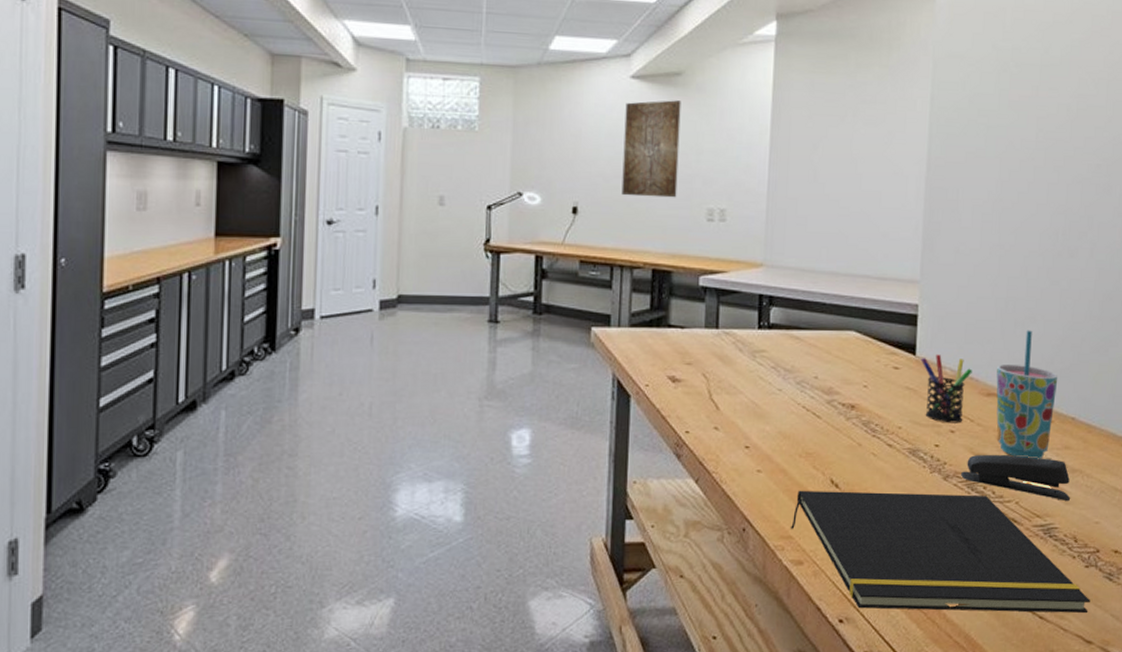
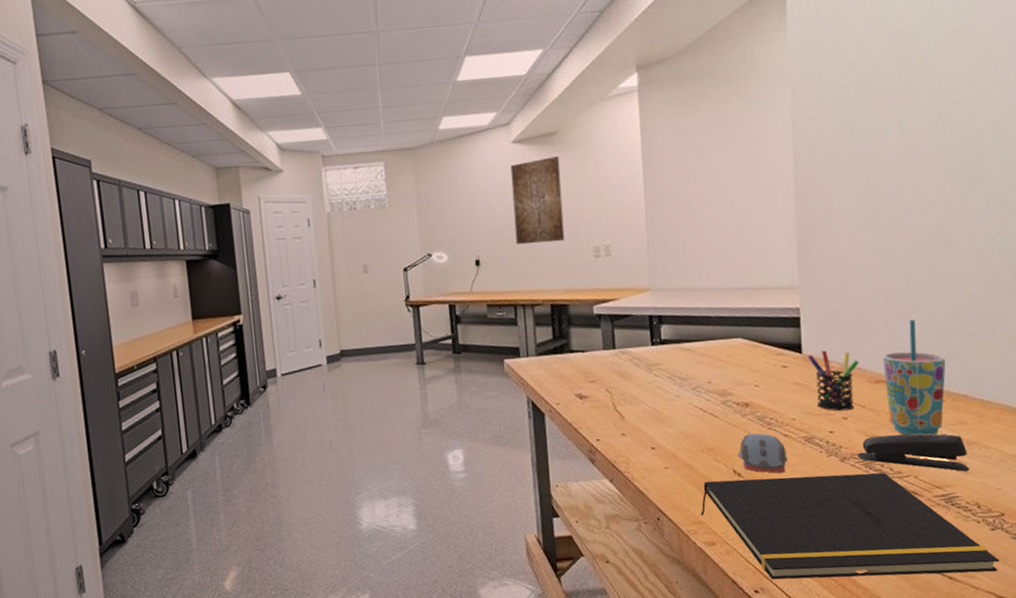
computer mouse: none [837,440,889,488] -> present [738,433,788,474]

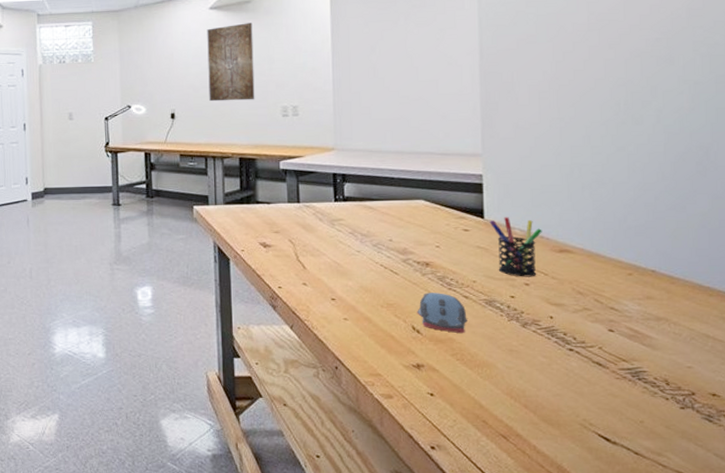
notepad: present [701,473,999,580] -> none [379,335,690,451]
stapler: present [858,434,969,471] -> none [540,304,657,346]
cup: present [883,319,946,436] -> none [567,192,633,308]

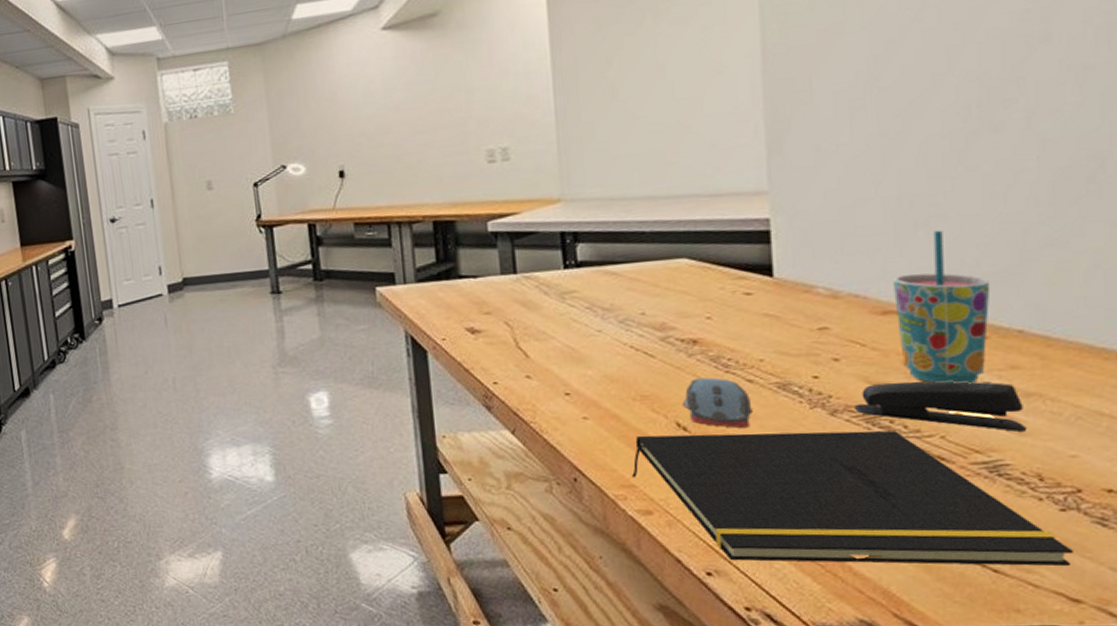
wall art: present [207,23,255,102] -> none [380,42,450,152]
notepad: none [379,335,690,451] -> present [632,430,1073,566]
pen holder: present [489,217,542,277] -> none [780,272,857,351]
stapler: none [540,304,657,346] -> present [855,381,1026,432]
cup: none [567,192,633,308] -> present [893,230,991,384]

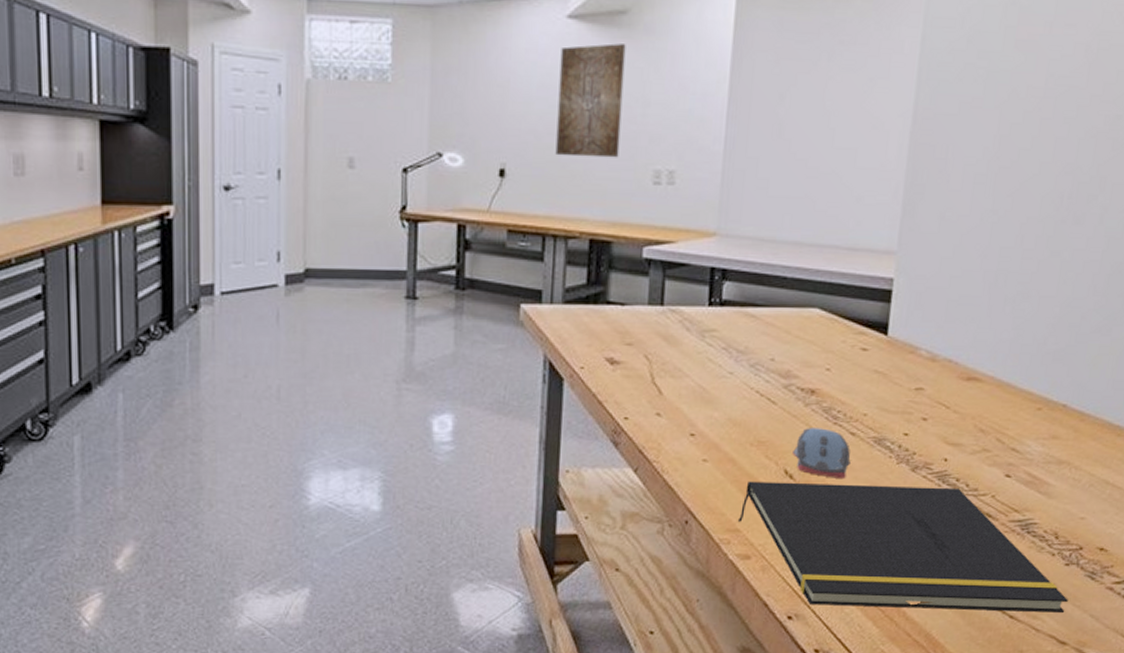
wall art: none [380,42,450,152] -> present [555,43,626,158]
stapler: present [855,381,1026,432] -> none [931,444,1056,494]
cup: present [893,230,991,384] -> none [975,307,1051,450]

